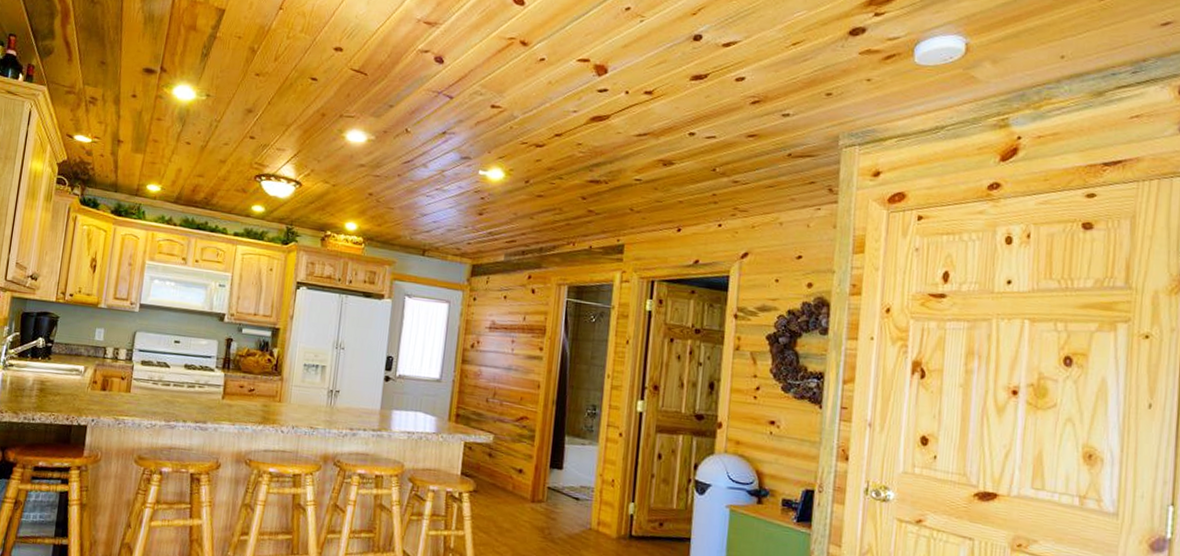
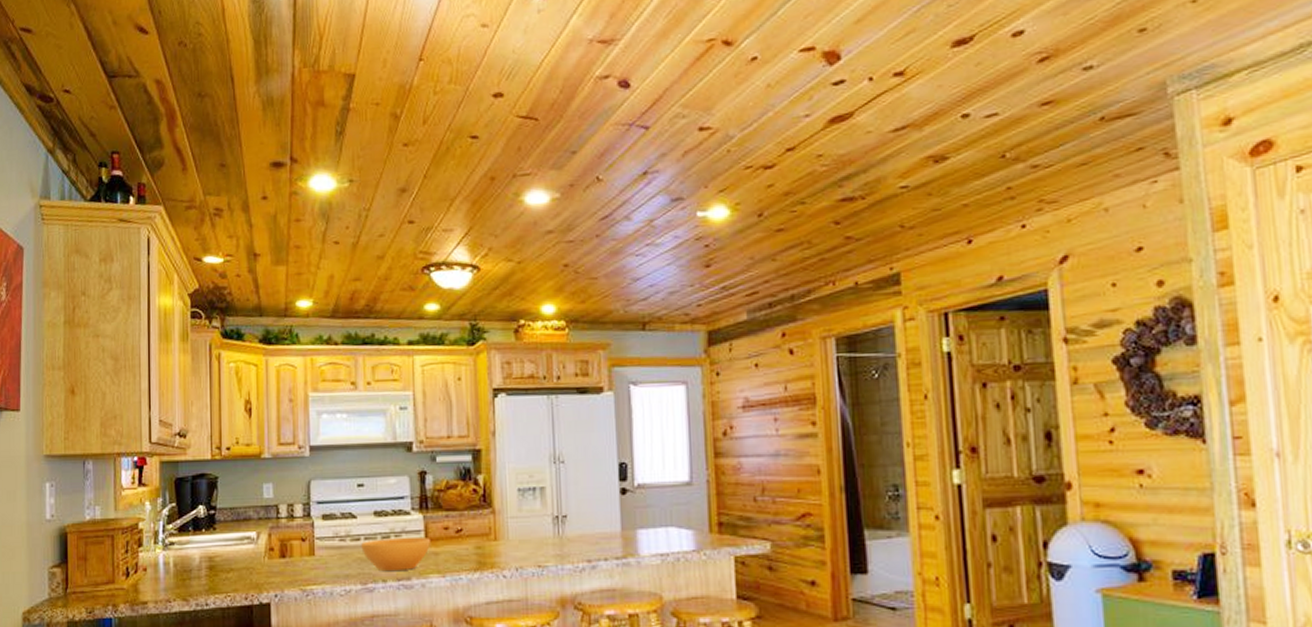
bowl: none [170,387,227,416] -> present [361,536,430,572]

